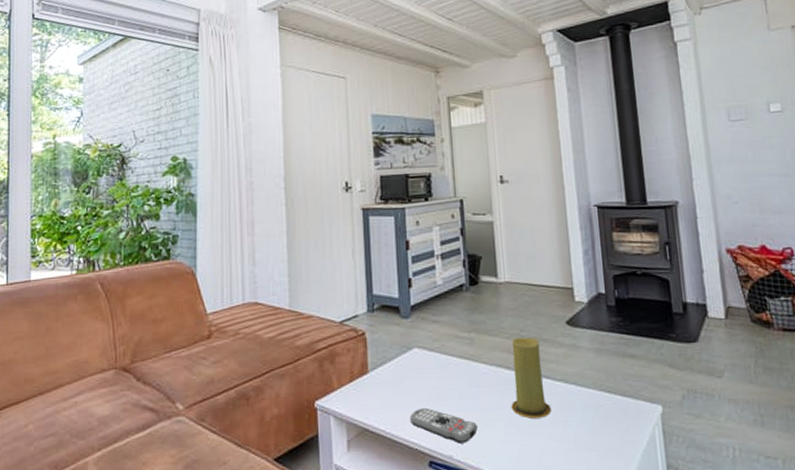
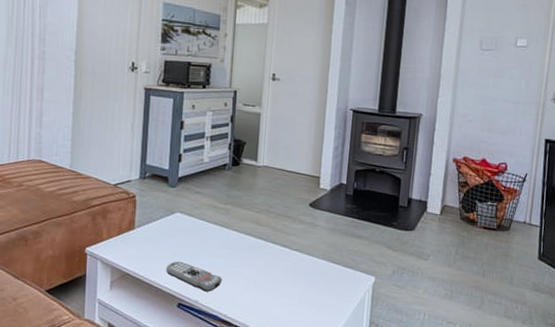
candle: present [511,337,552,418] -> none [252,212,285,278]

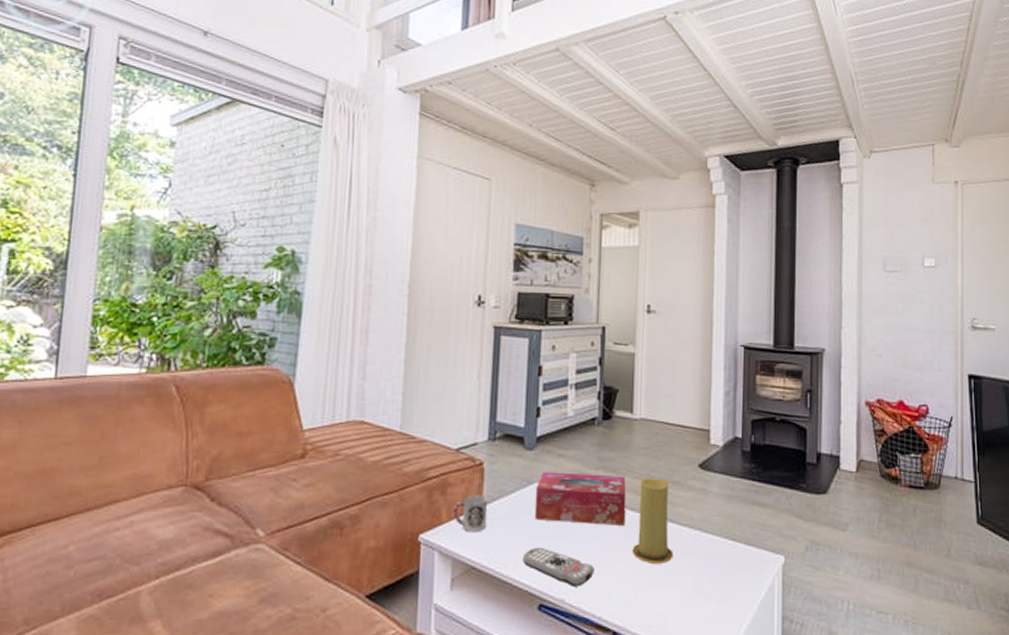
cup: none [111,219,139,248] -> present [452,494,488,533]
tissue box: none [175,204,250,248] -> present [534,472,627,525]
candle: none [252,212,285,278] -> present [632,477,674,563]

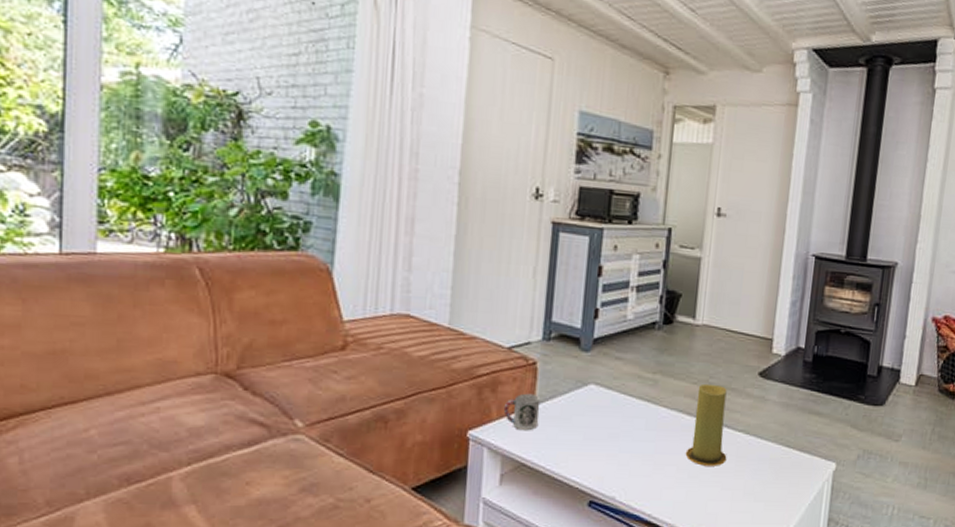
remote control: present [523,547,595,587] -> none [575,446,647,486]
tissue box: present [534,472,627,525] -> none [588,374,684,429]

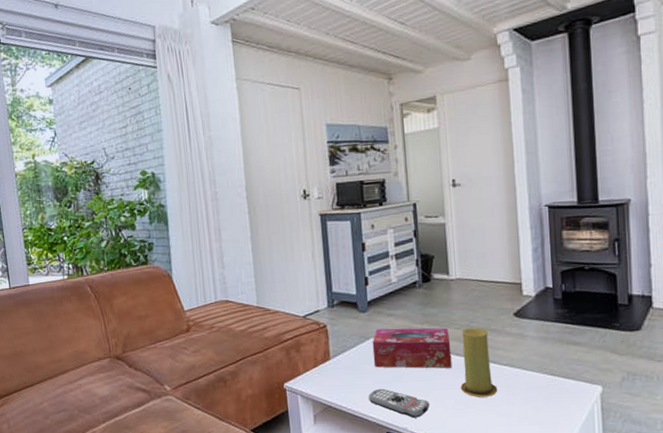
cup: present [503,393,541,431] -> none [307,350,336,380]
remote control: none [575,446,647,486] -> present [369,388,430,418]
tissue box: none [588,374,684,429] -> present [372,327,452,369]

